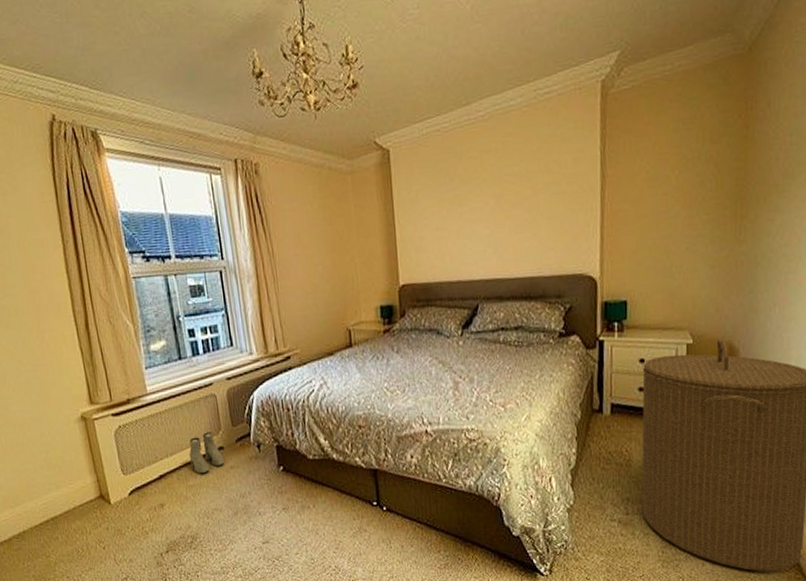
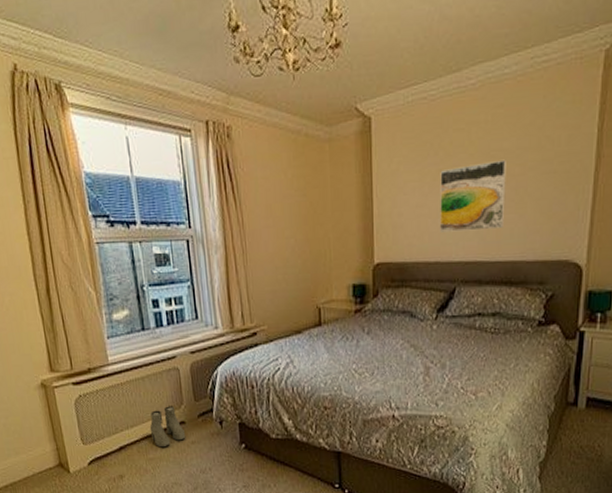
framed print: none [457,183,520,253] -> present [439,159,506,232]

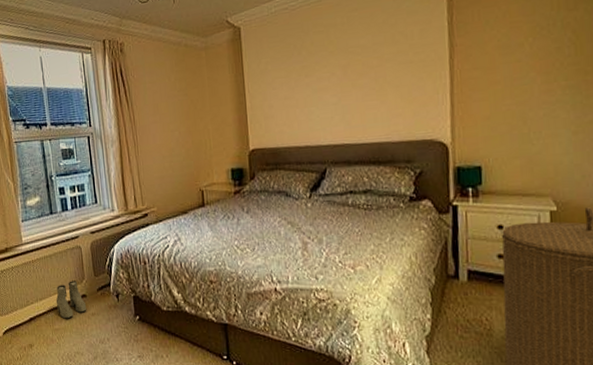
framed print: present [439,159,506,232] -> none [304,54,367,120]

